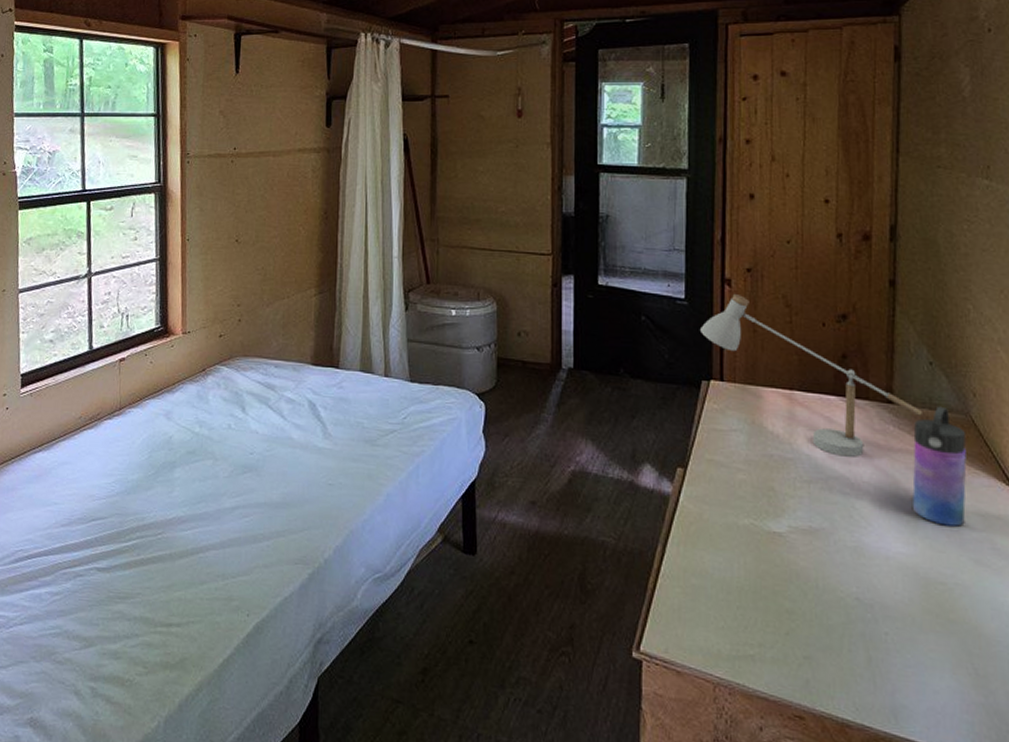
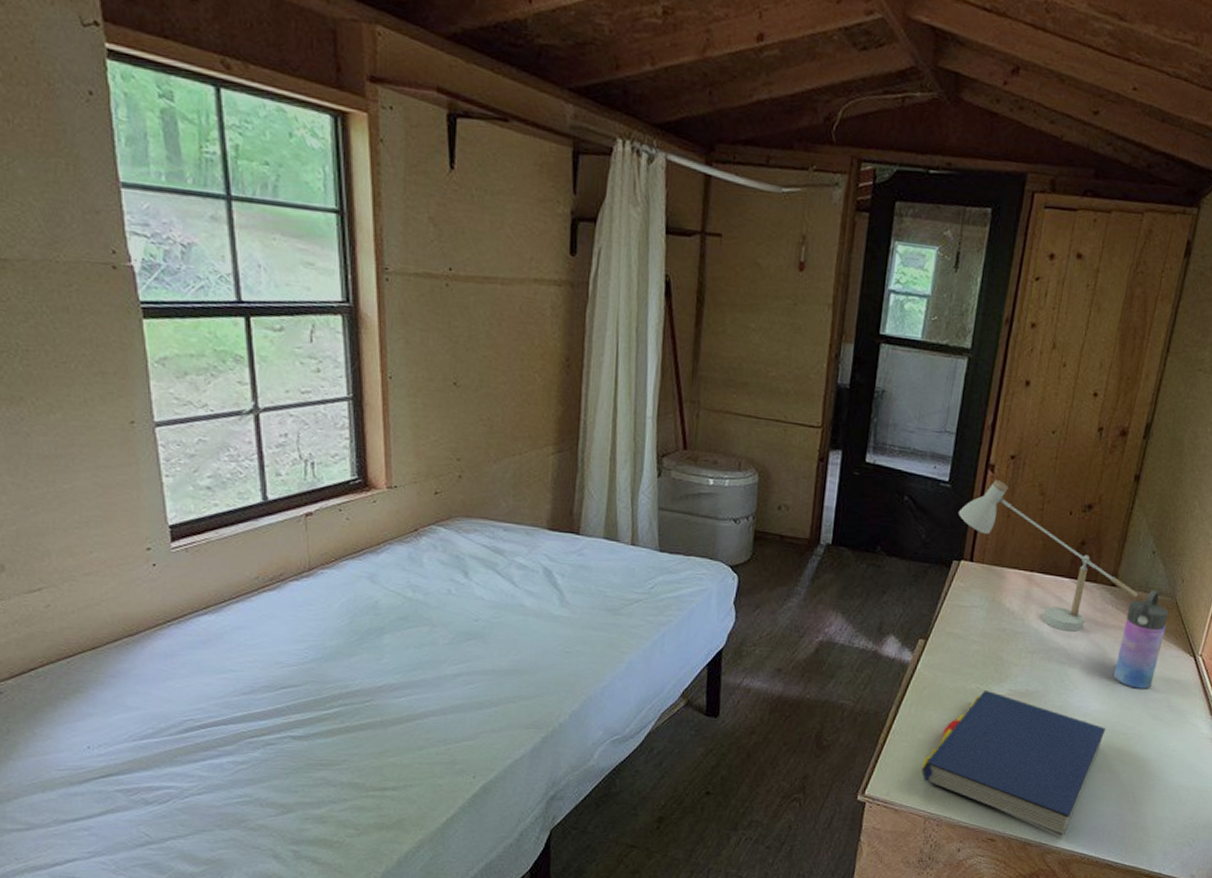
book: none [701,526,919,720] -> present [921,689,1107,838]

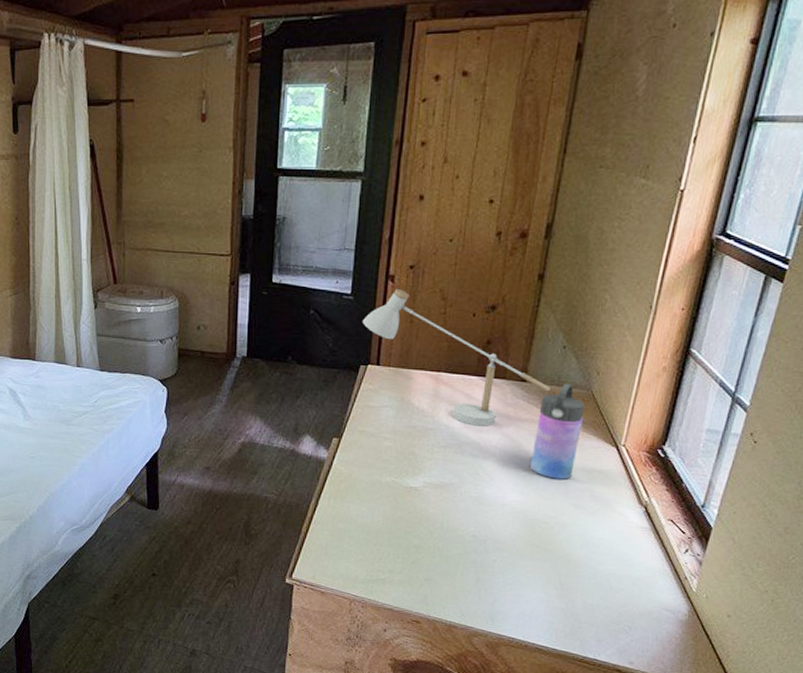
book: present [921,689,1107,838] -> none [344,482,527,622]

